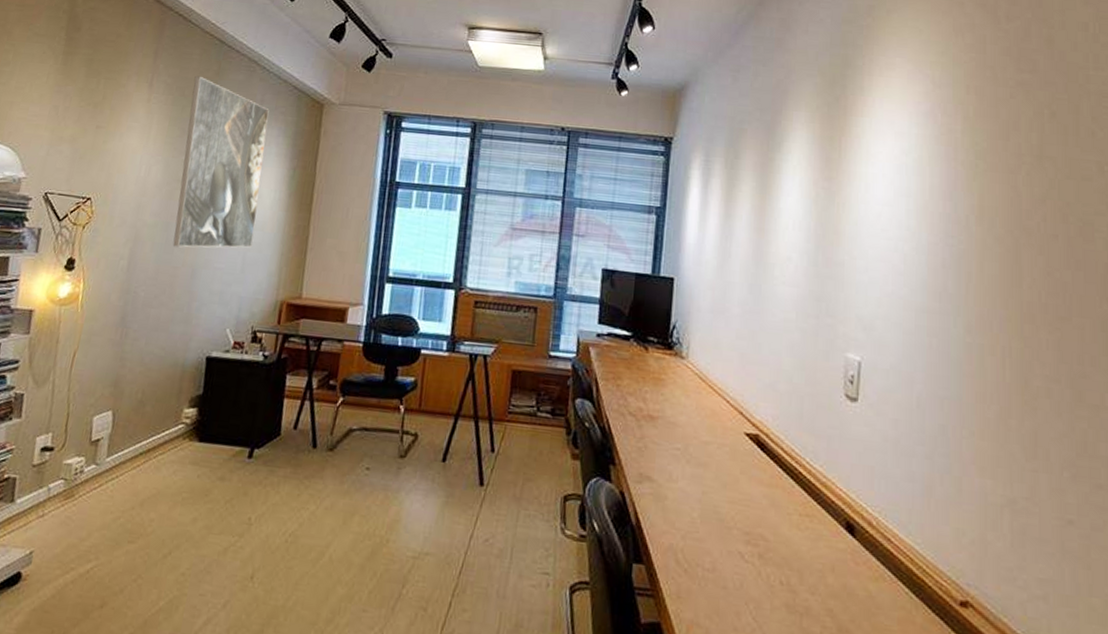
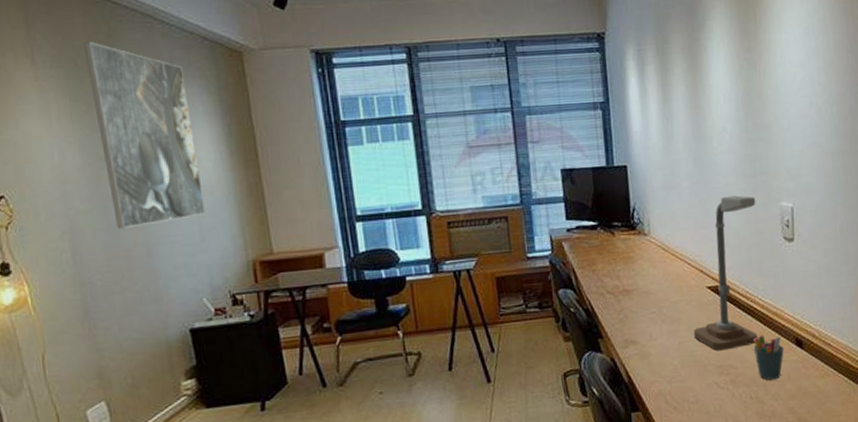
desk lamp: none [720,333,817,516] -> present [693,195,757,351]
pen holder: none [792,506,830,568] -> present [753,335,784,380]

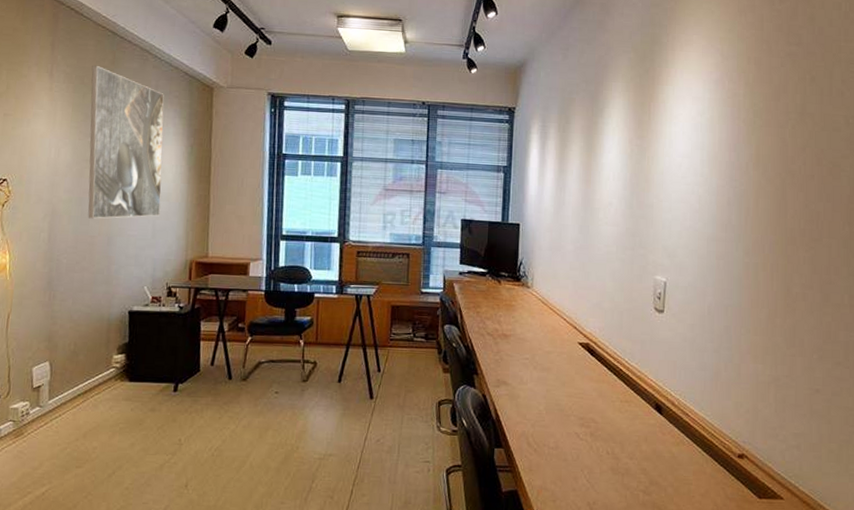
desk lamp: present [693,195,757,351] -> none [560,263,632,404]
pen holder: present [753,335,784,380] -> none [615,395,643,440]

